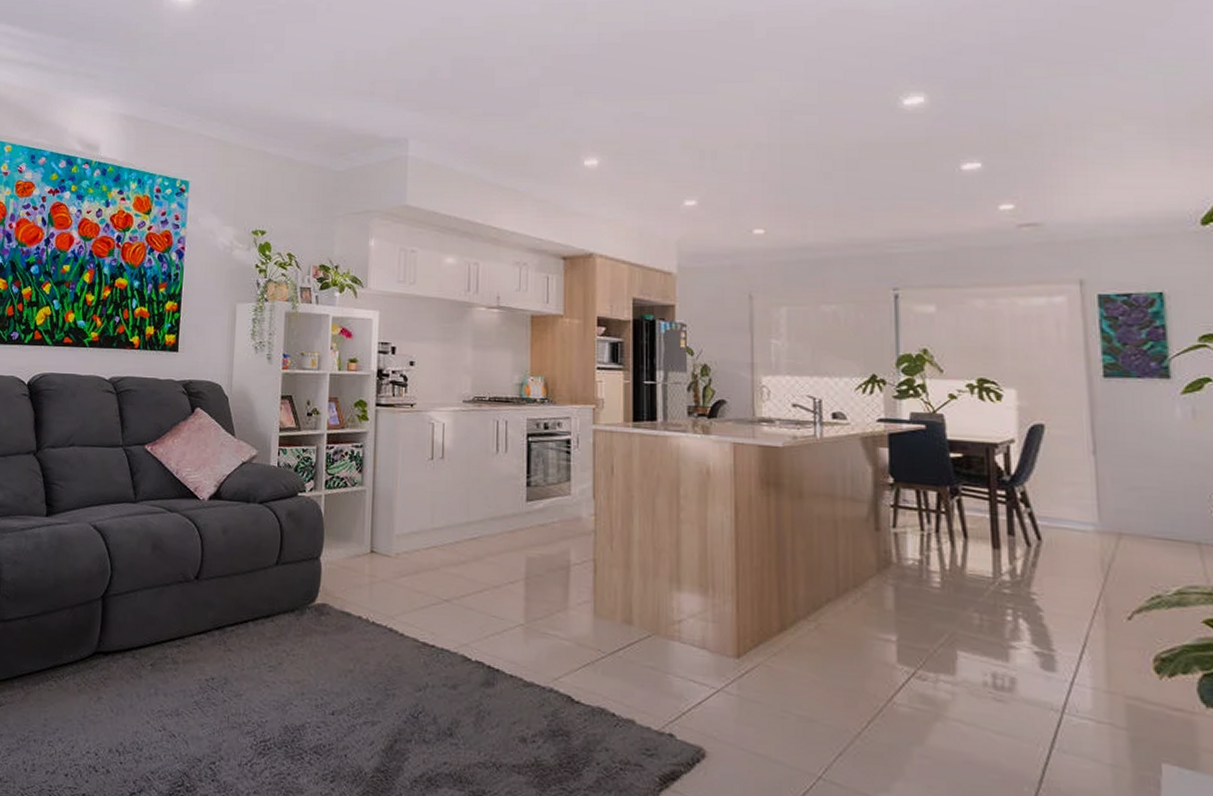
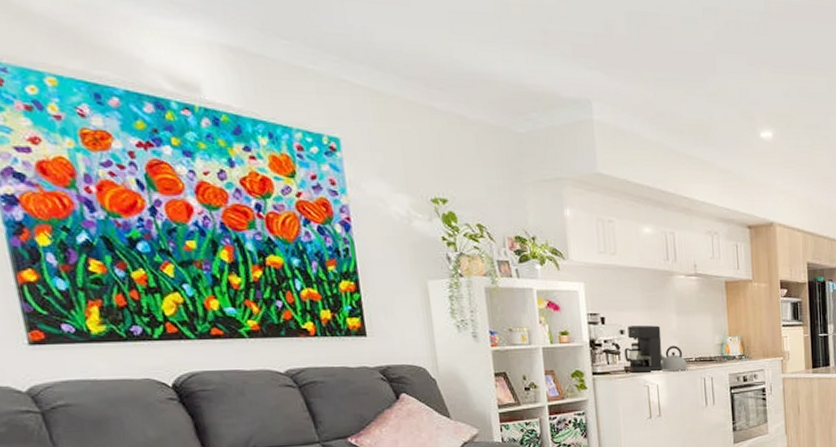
coffee maker: none [408,357,454,409] -> present [623,325,662,373]
kettle: none [449,382,480,411] -> present [660,346,688,371]

